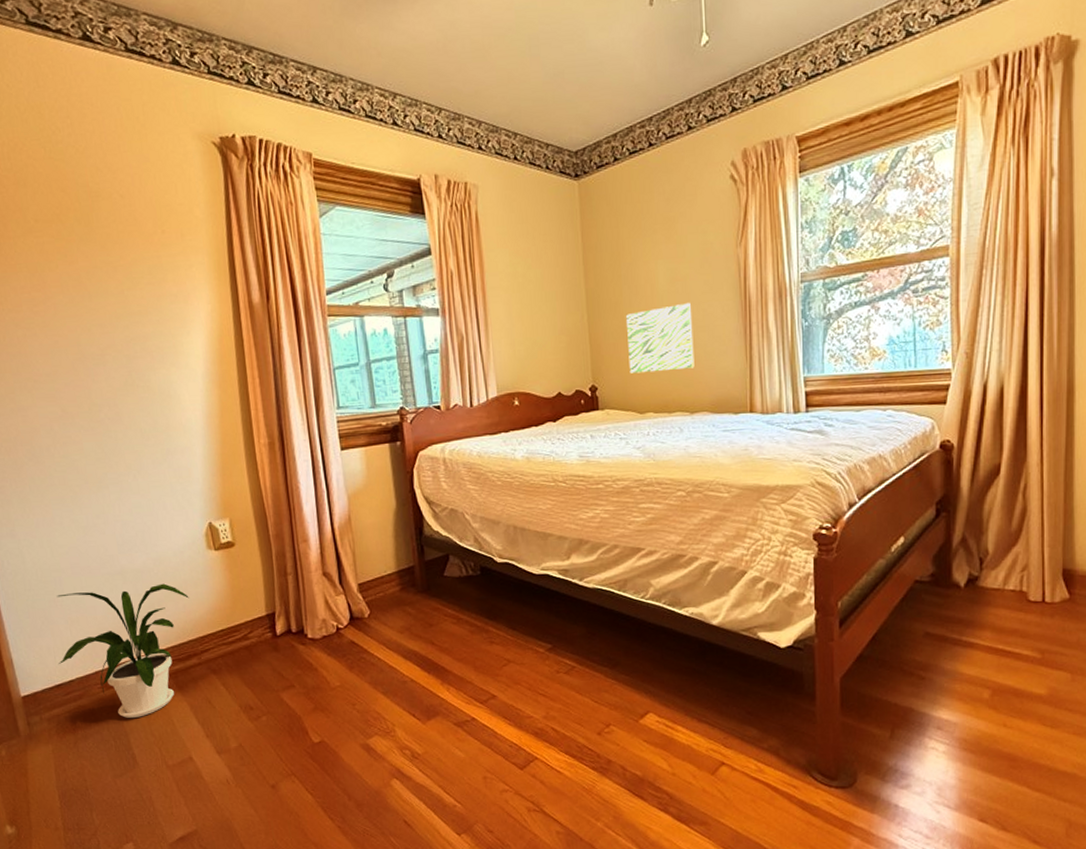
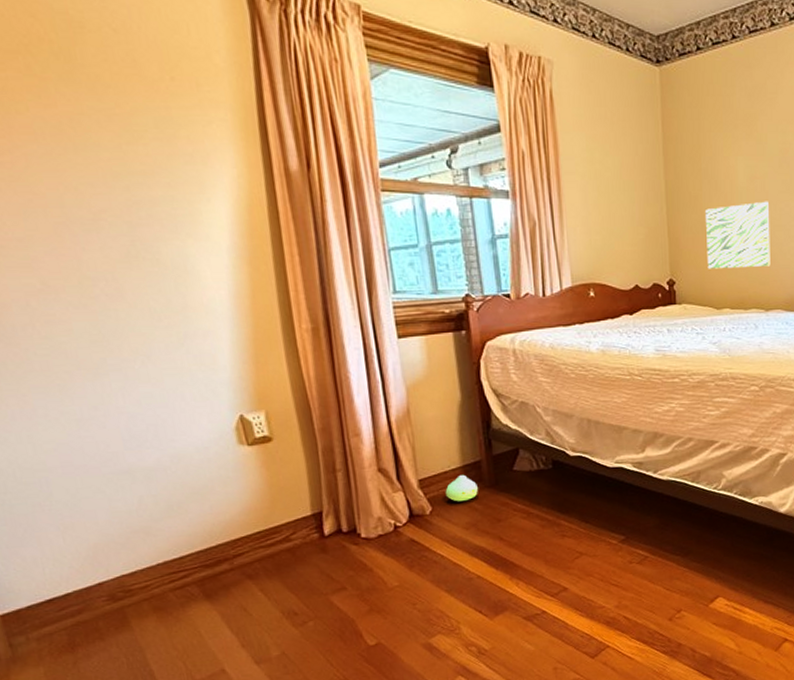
house plant: present [56,583,189,719] -> none [42,483,217,633]
plush toy: none [382,579,412,606] -> present [445,474,478,502]

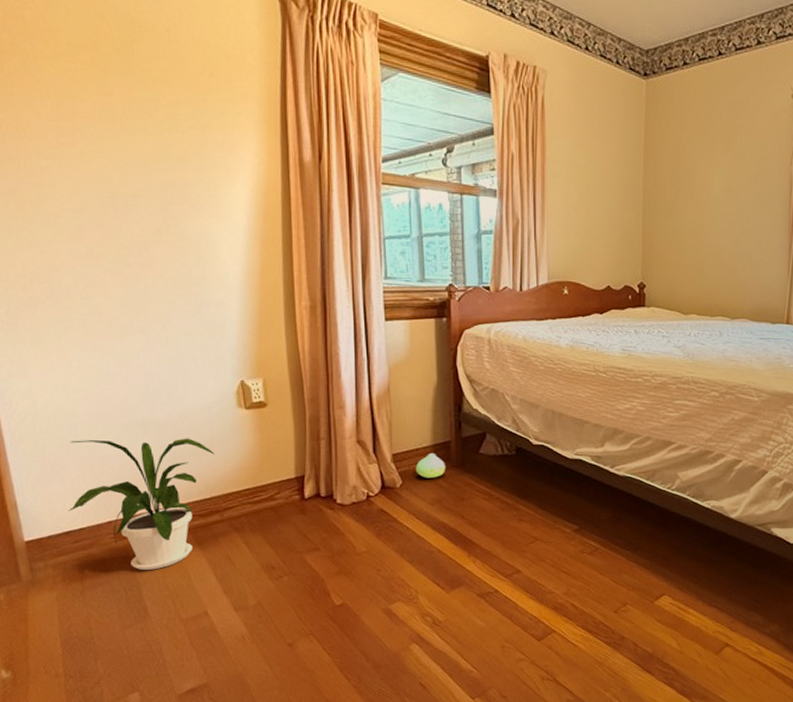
house plant: none [42,483,217,633] -> present [68,438,215,571]
wall art: present [706,201,771,269] -> none [678,212,743,276]

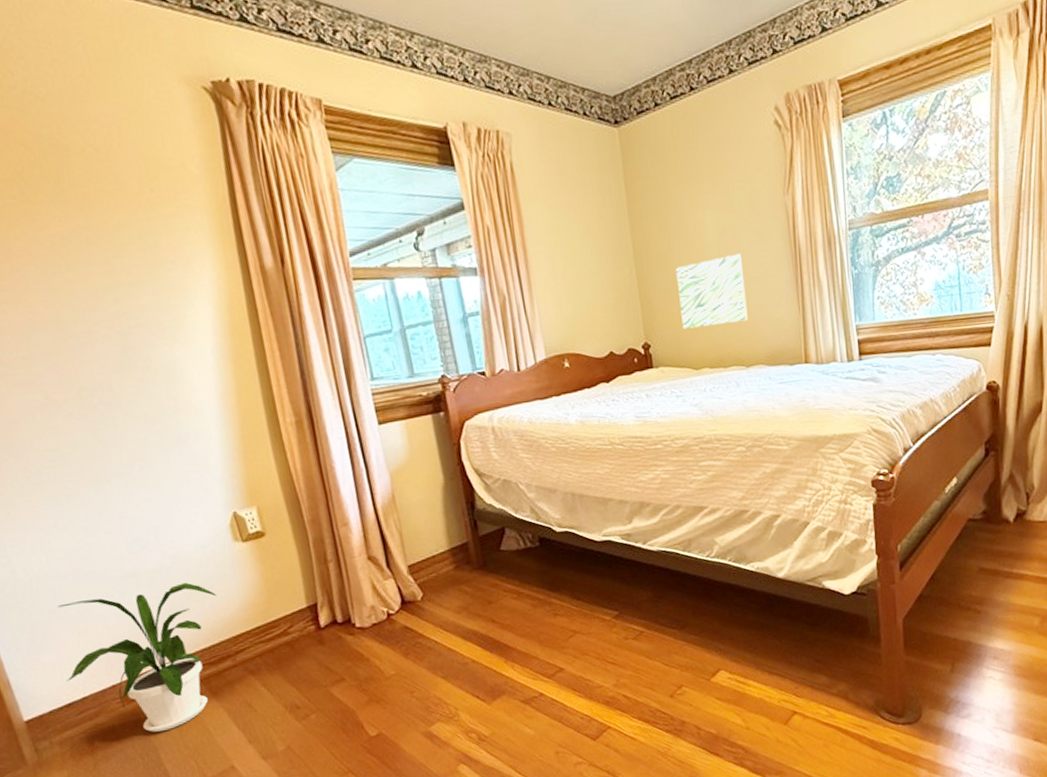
plush toy: present [415,452,445,479] -> none [434,557,467,586]
wall art: none [678,212,743,276] -> present [676,253,748,329]

